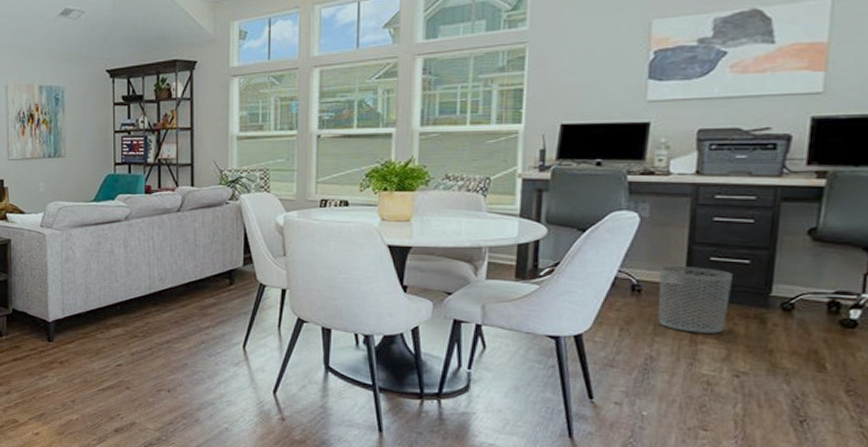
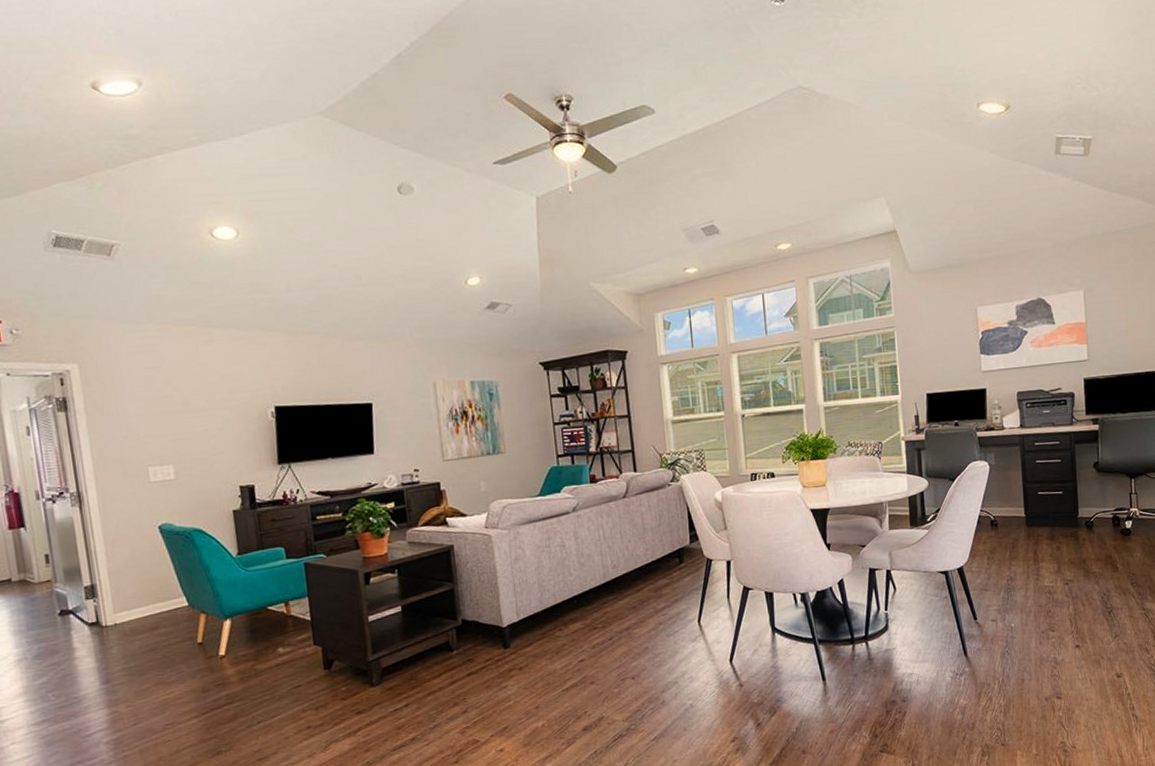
waste bin: present [658,266,733,334] -> none [1007,500,1054,554]

